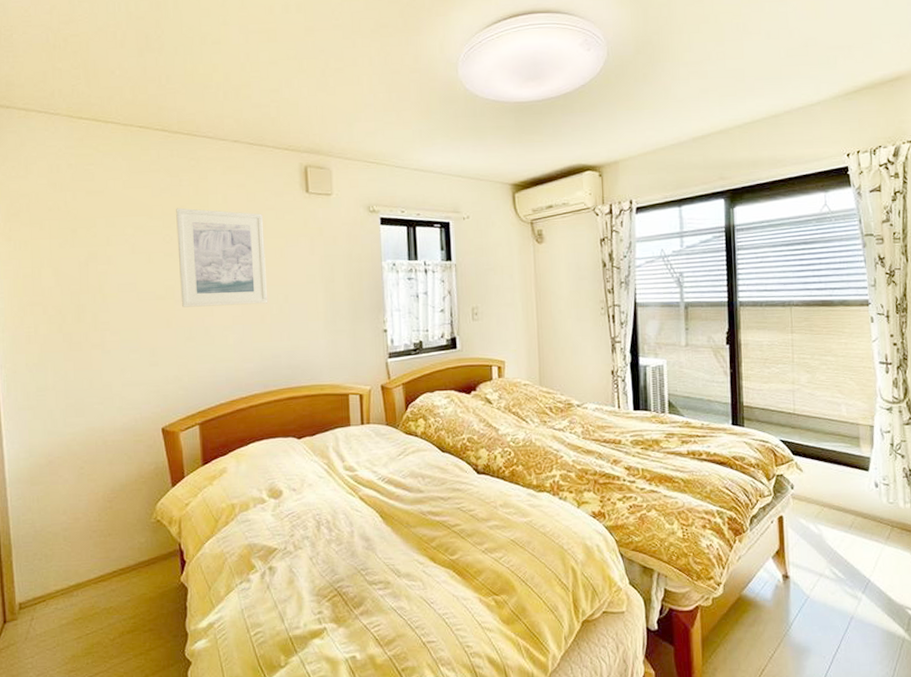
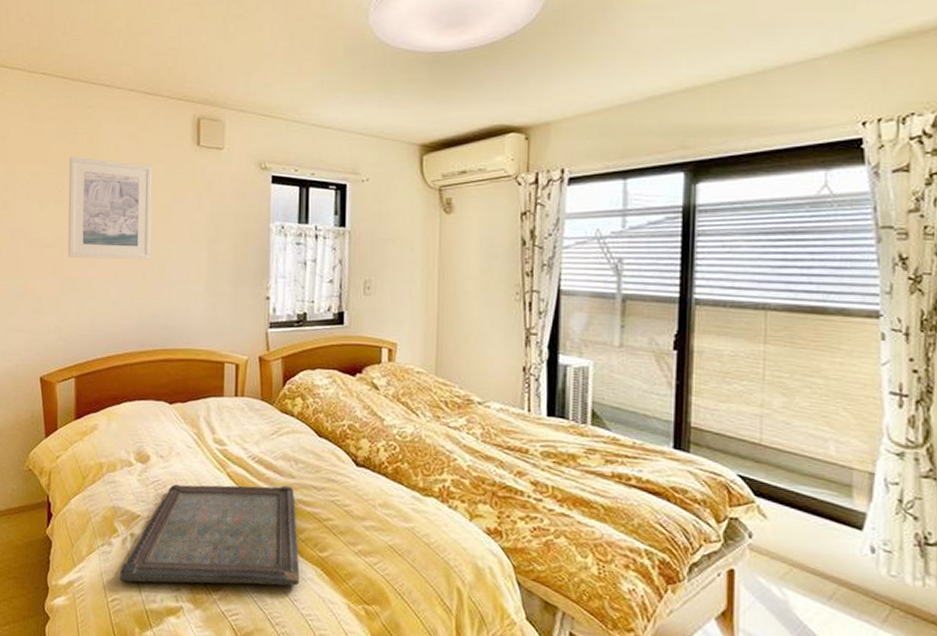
serving tray: none [260,500,435,615] -> present [119,484,300,586]

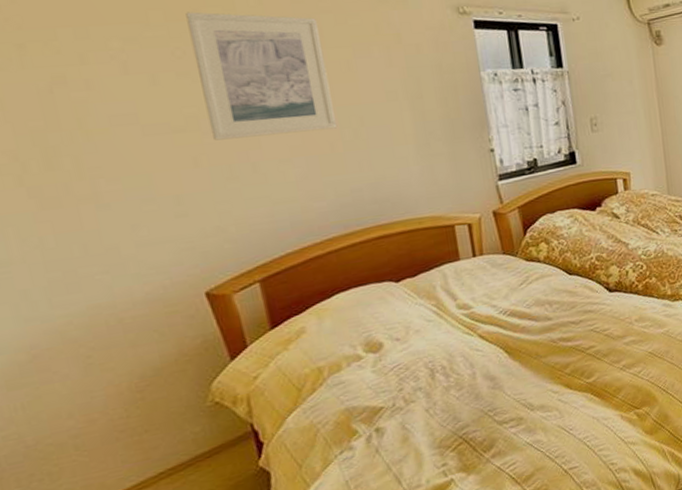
serving tray: present [119,484,300,586] -> none [370,328,572,482]

